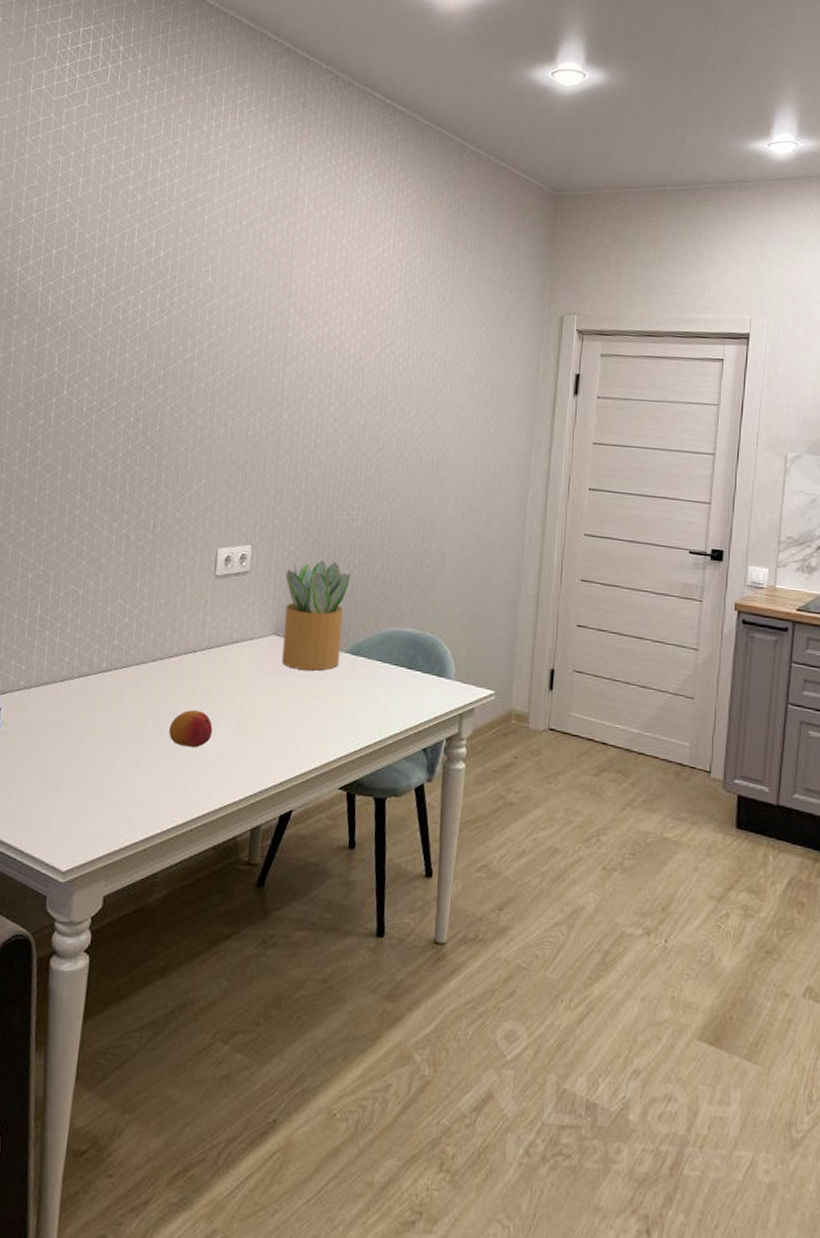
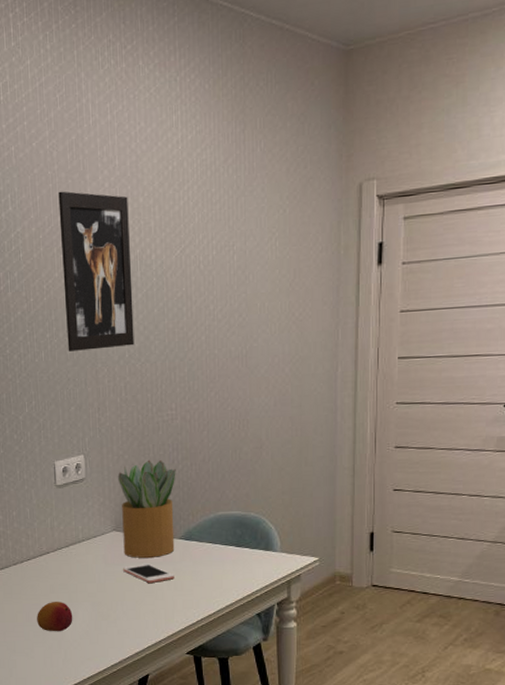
wall art: none [250,271,333,437] -> present [58,191,134,352]
cell phone: none [278,676,336,700] -> present [123,564,174,583]

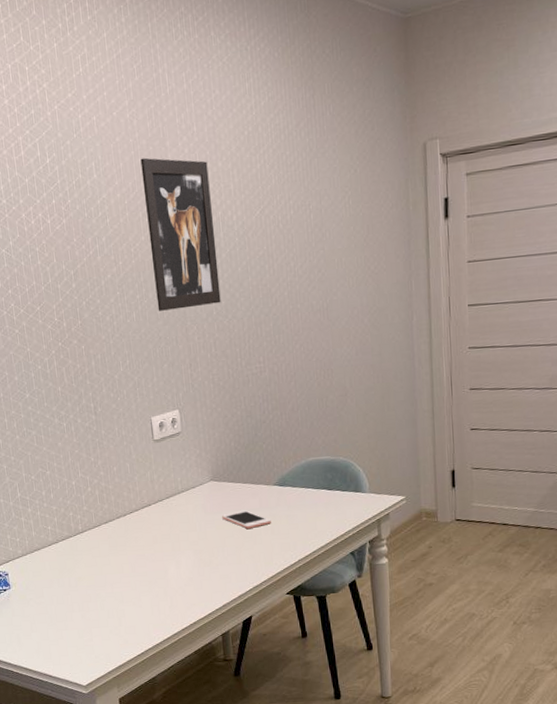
fruit: present [37,602,73,632] -> none [142,551,177,581]
potted plant: present [117,460,176,558] -> none [212,411,270,506]

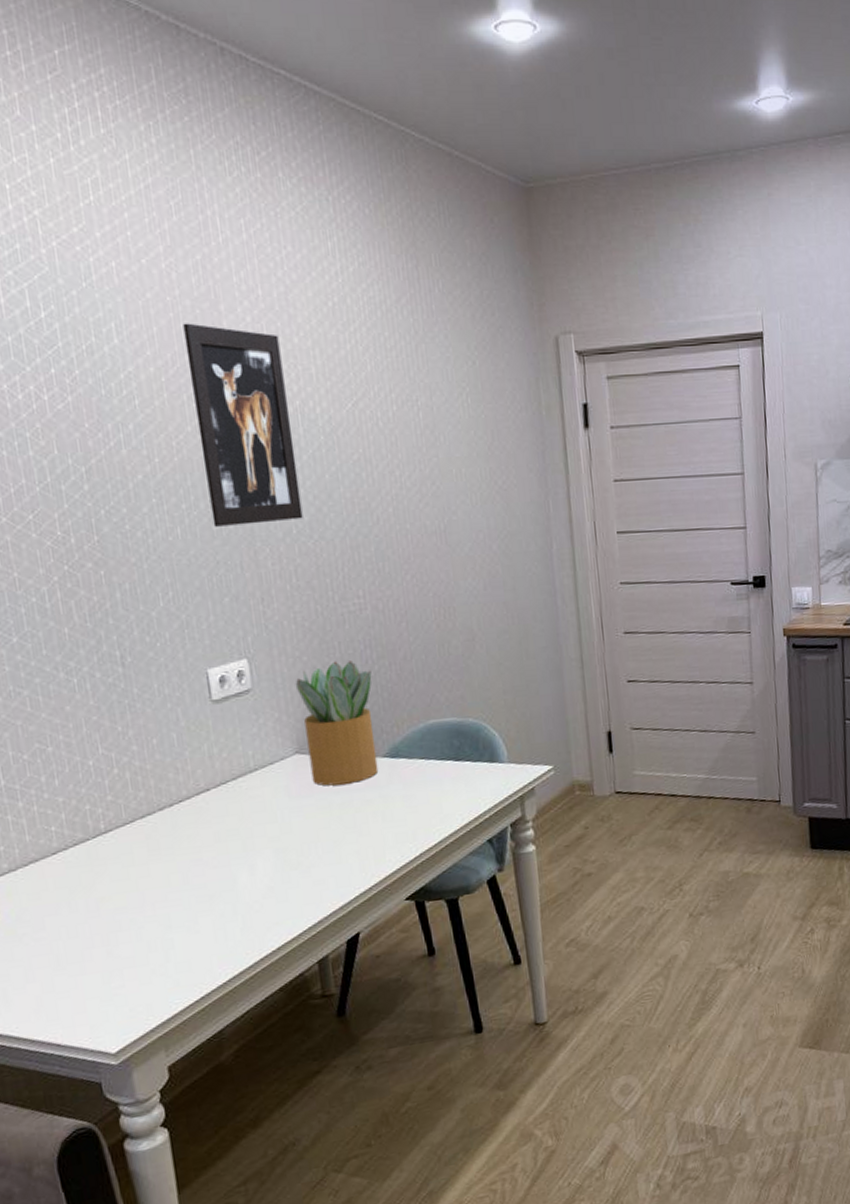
potted plant: none [212,411,270,506] -> present [295,661,379,786]
cell phone: present [222,510,271,529] -> none [313,791,382,816]

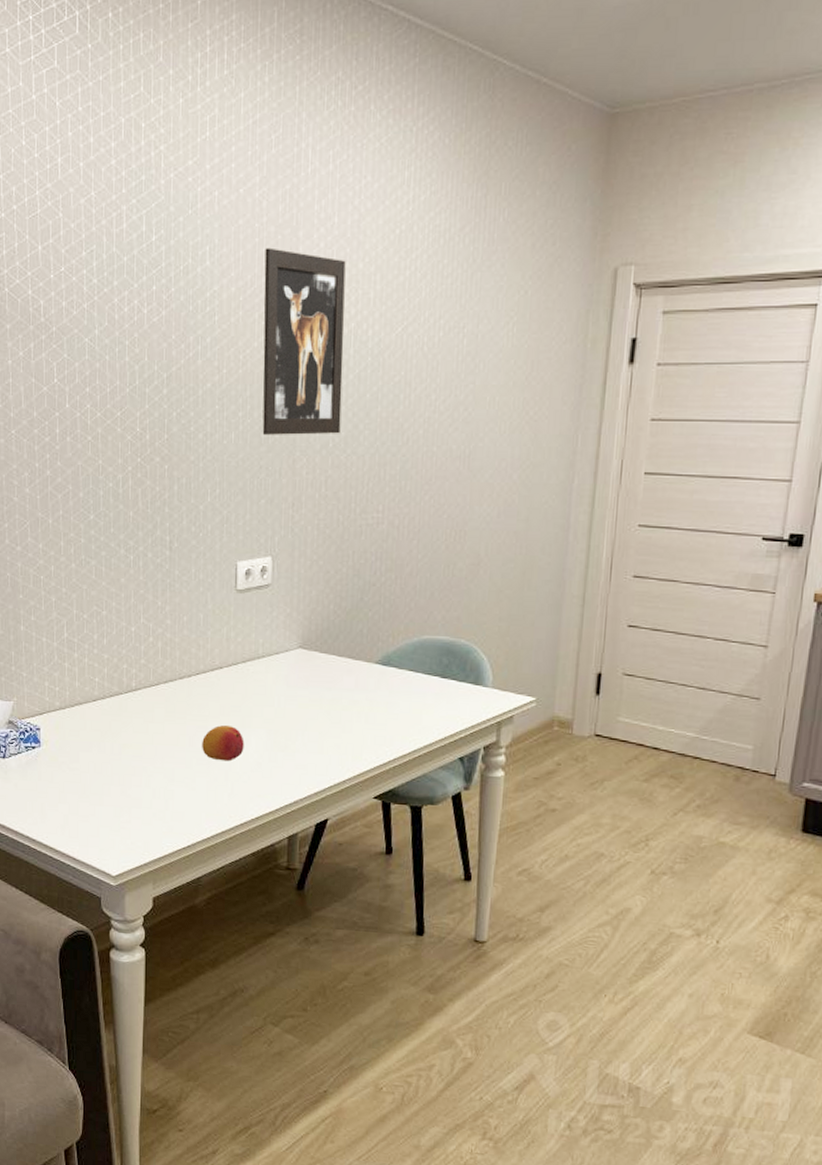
fruit: none [198,852,251,894] -> present [202,725,245,762]
potted plant: present [295,661,379,786] -> none [308,568,378,683]

